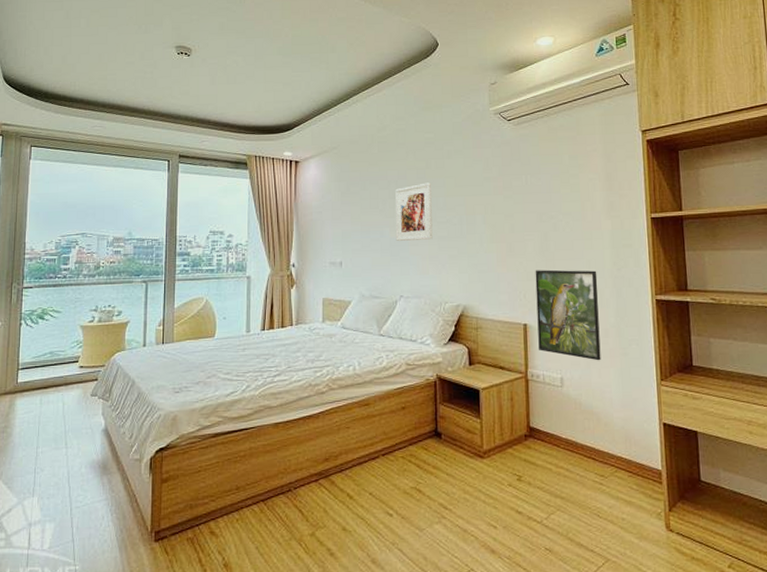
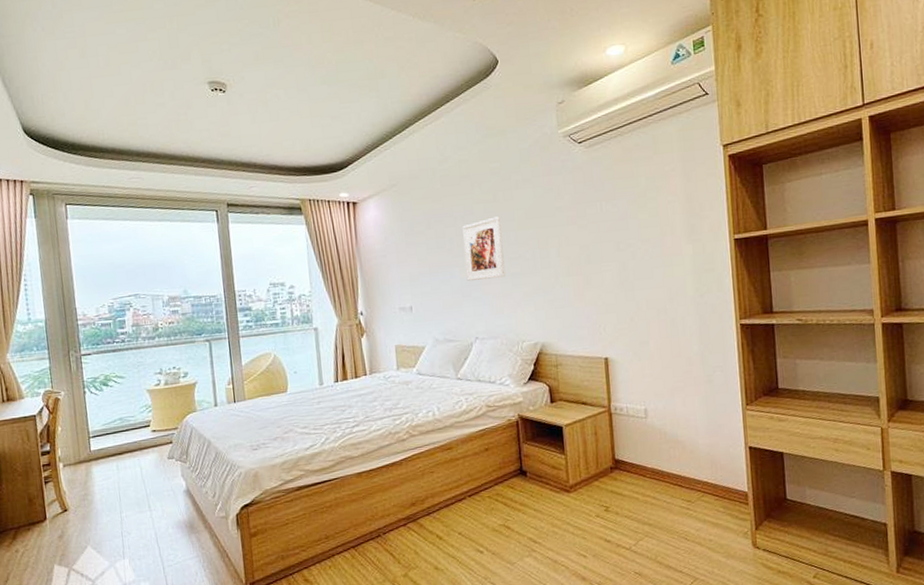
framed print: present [535,269,601,361] -> none [614,298,685,390]

